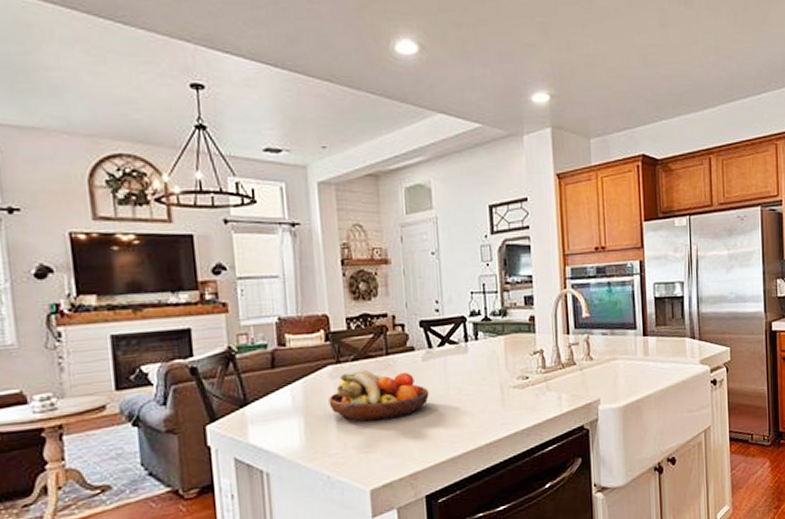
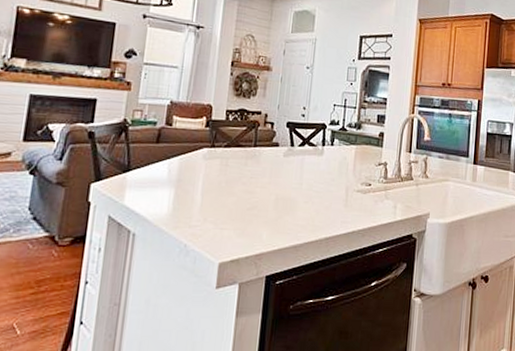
fruit bowl: present [328,369,429,421] -> none [198,155,285,203]

